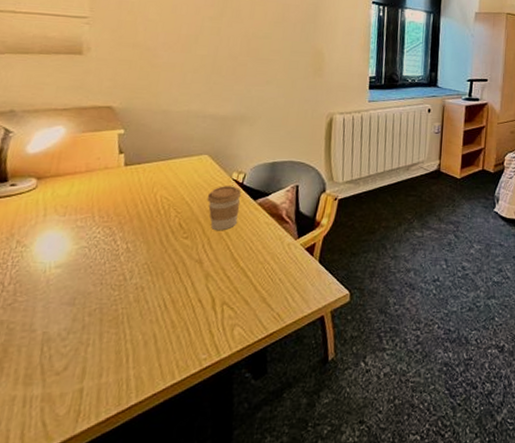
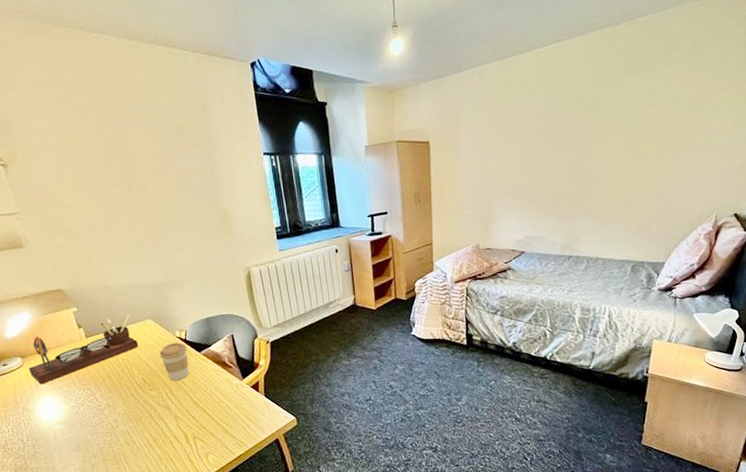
desk organizer: none [41,146,186,215] -> present [29,315,139,385]

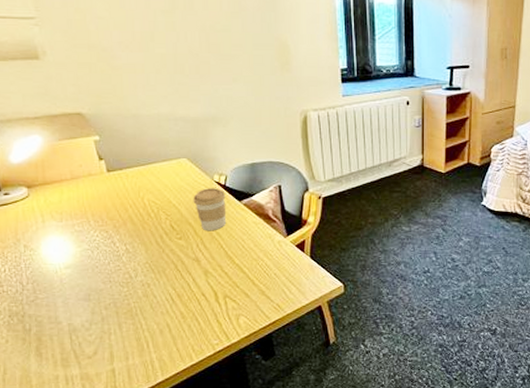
desk organizer: present [29,315,139,385] -> none [35,151,169,221]

